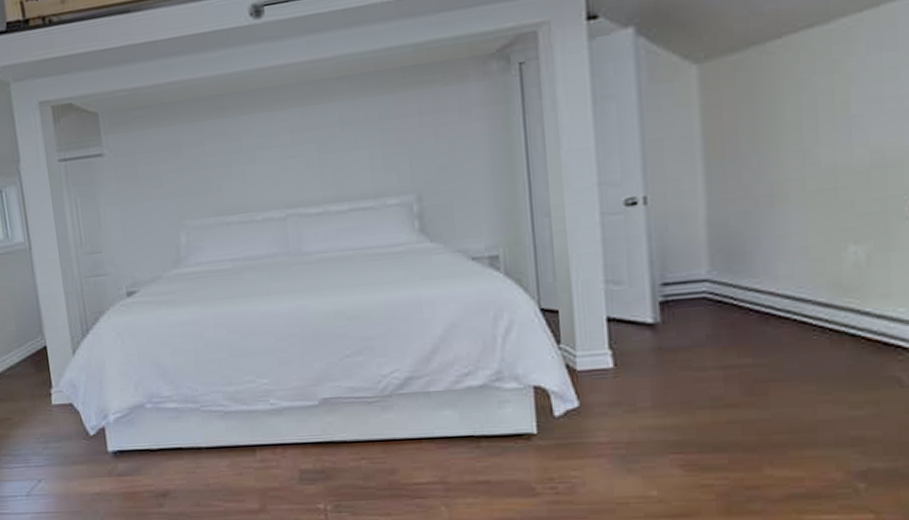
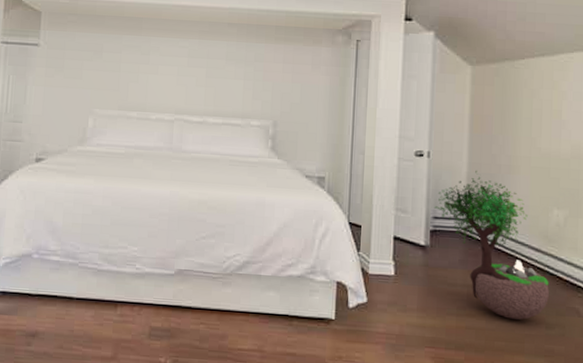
potted tree: none [662,209,851,403] -> present [434,170,549,320]

